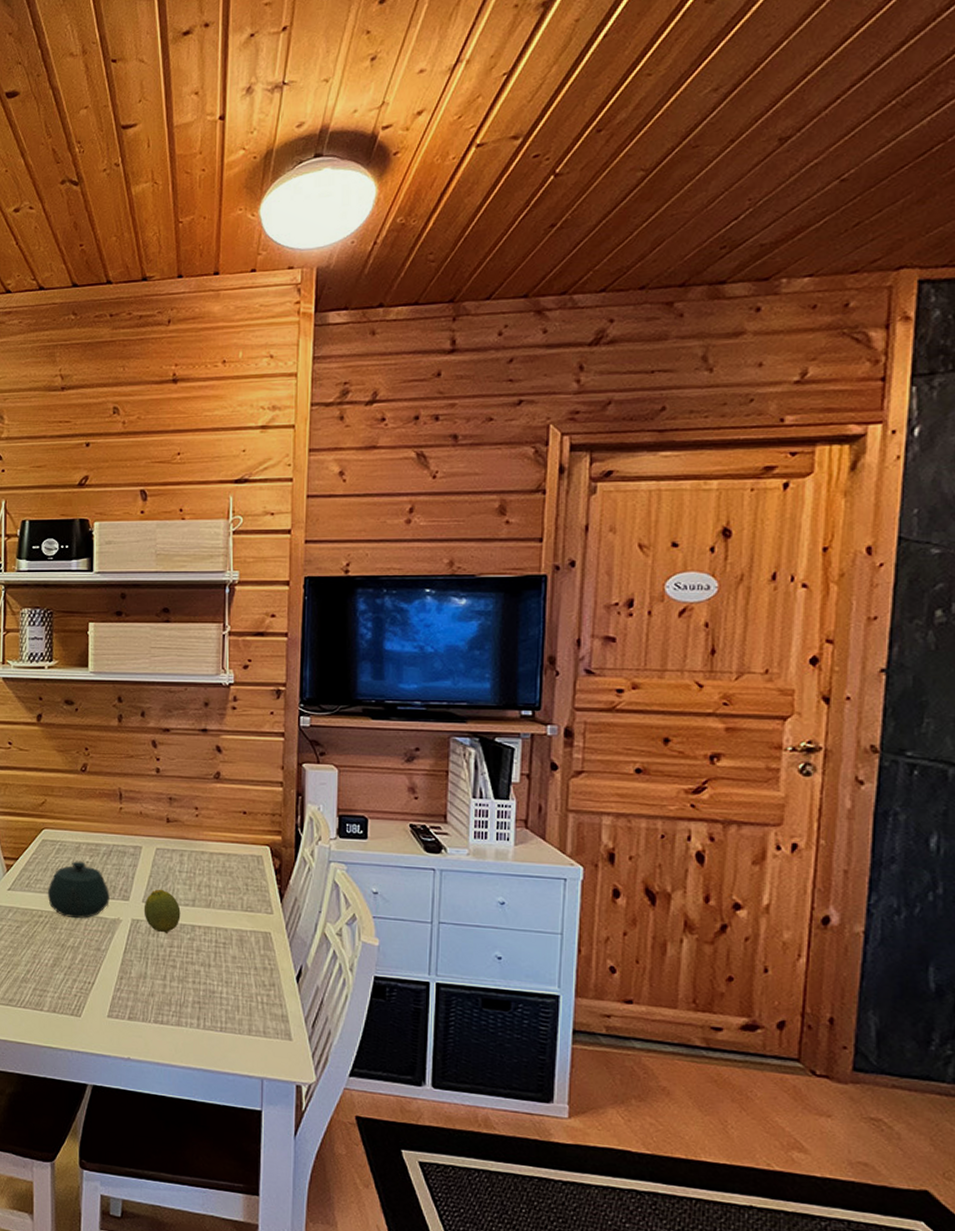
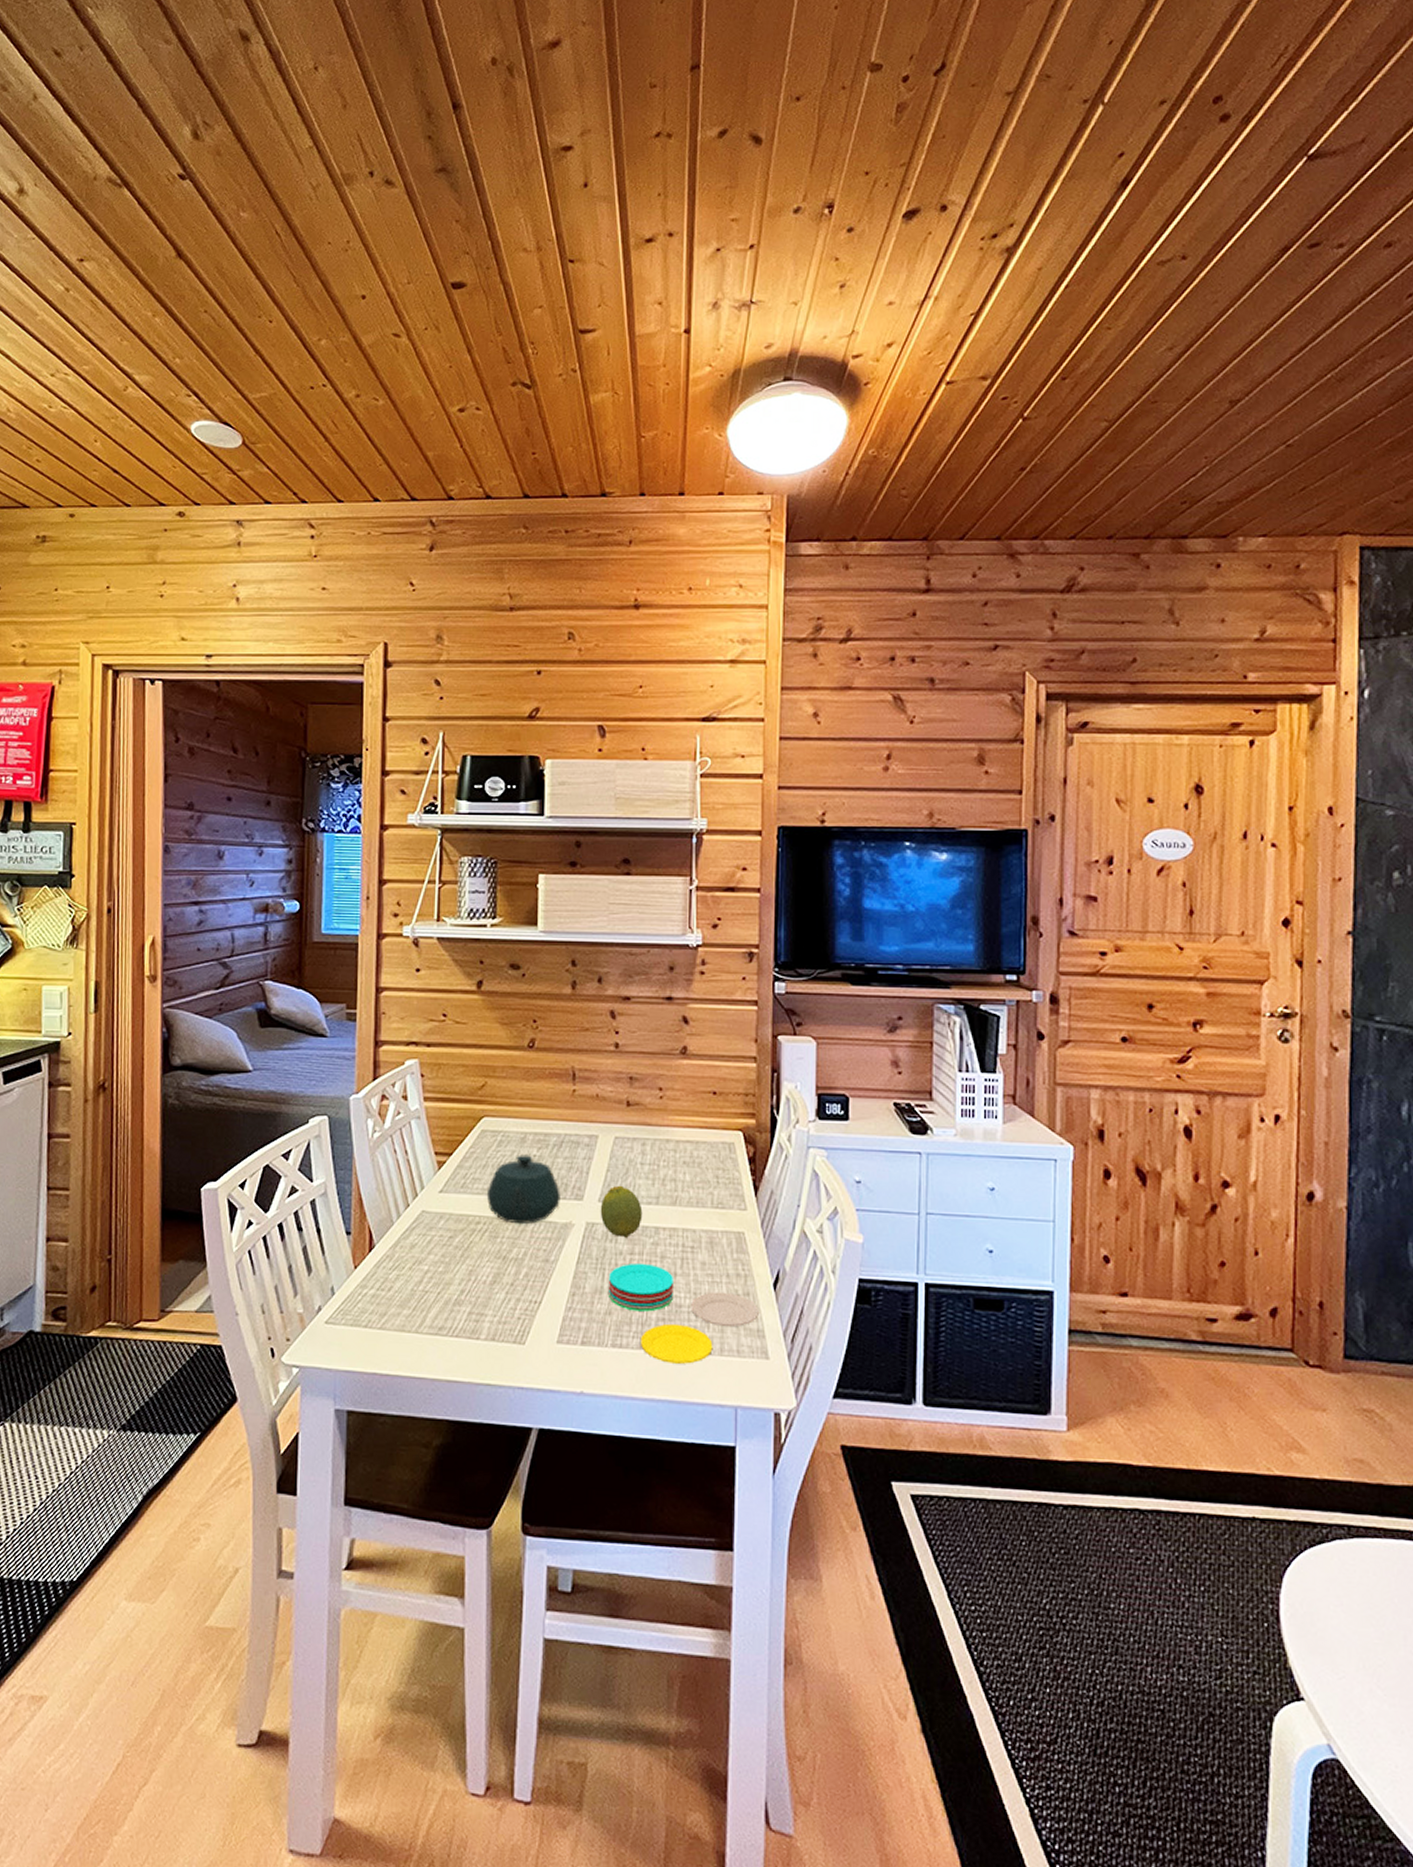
plate: none [150,954,283,1041] -> present [607,1263,759,1364]

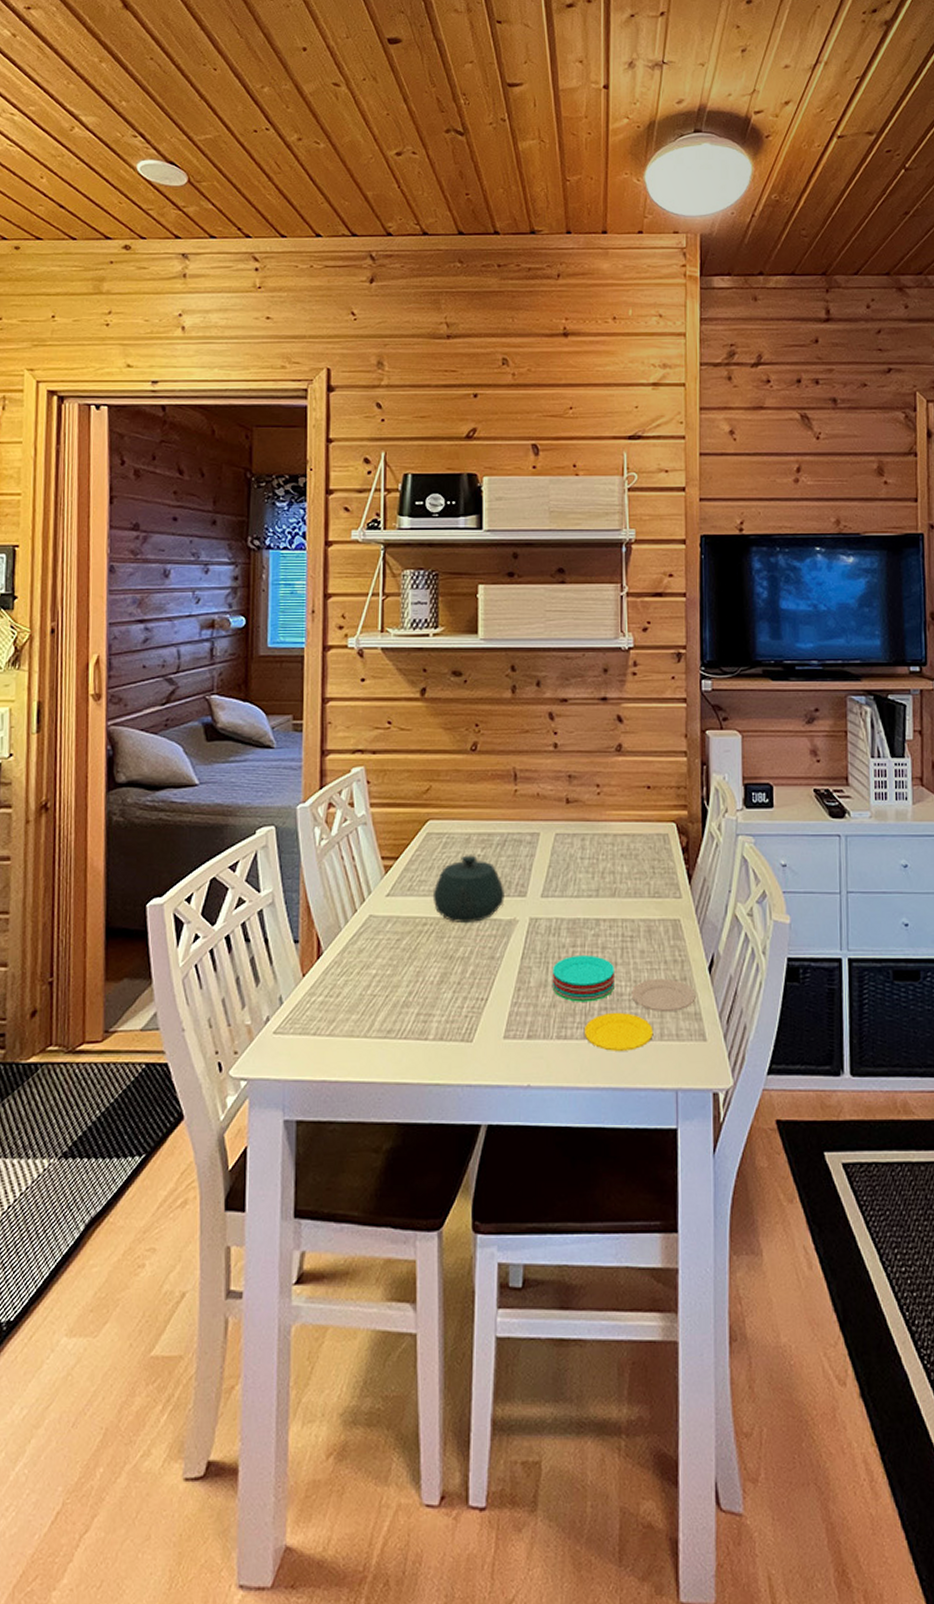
fruit: present [600,1185,643,1238] -> none [543,880,584,931]

